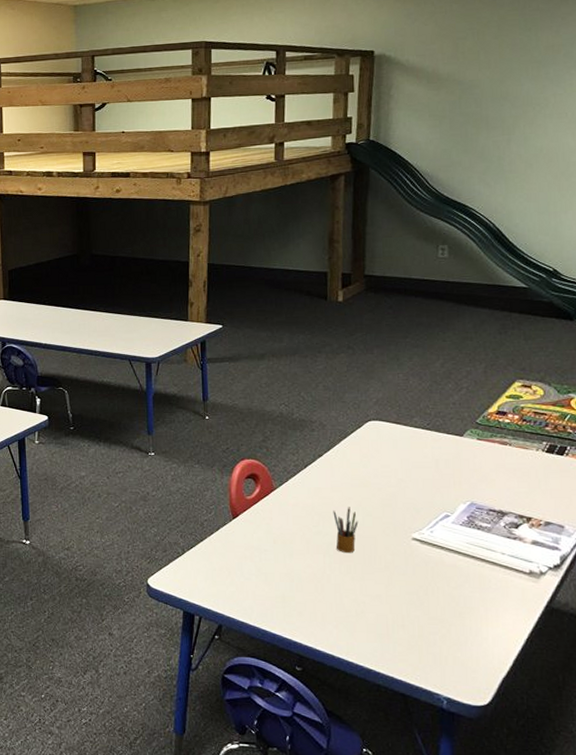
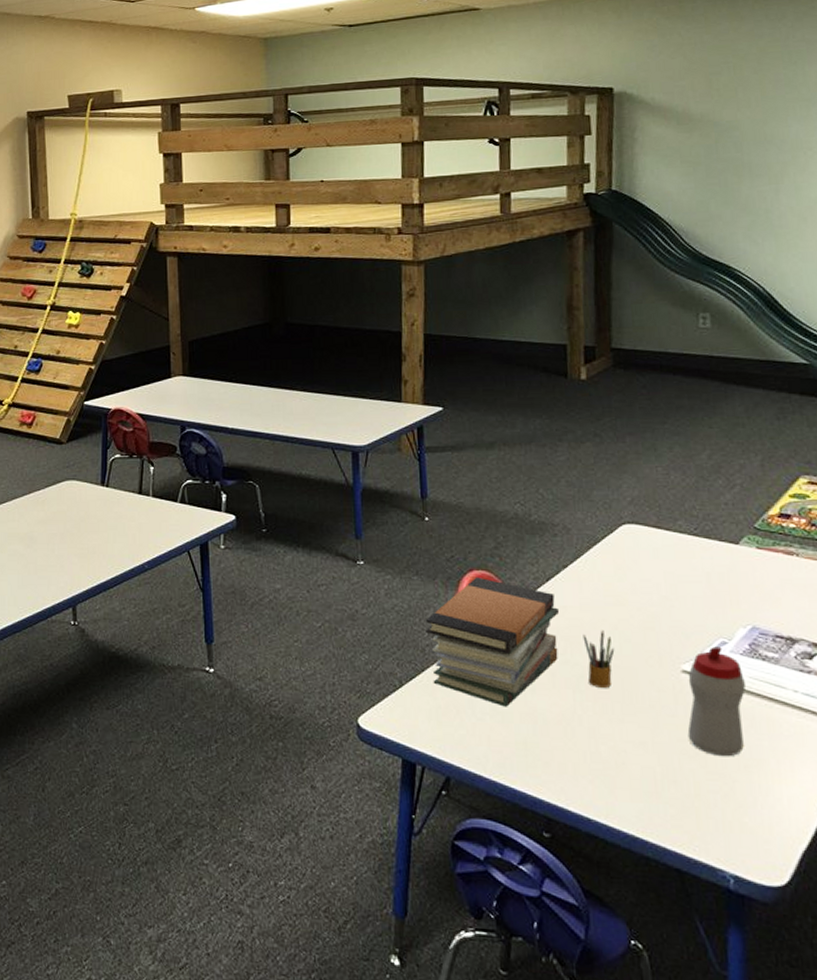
book stack: none [204,464,315,569] -> present [425,576,560,707]
sippy cup: none [415,519,463,606] -> present [687,646,746,757]

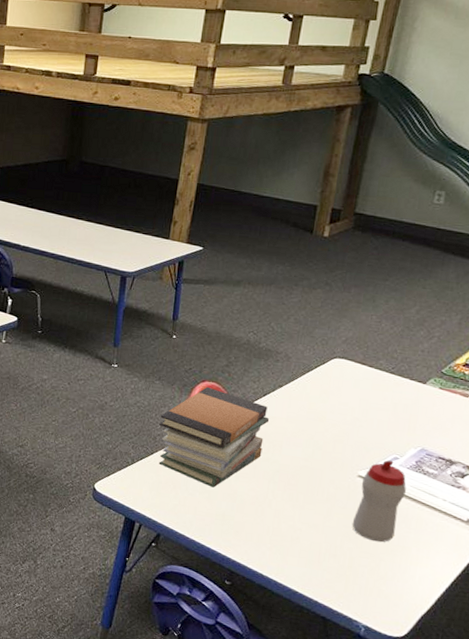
pencil box: present [583,630,615,688] -> none [282,438,308,482]

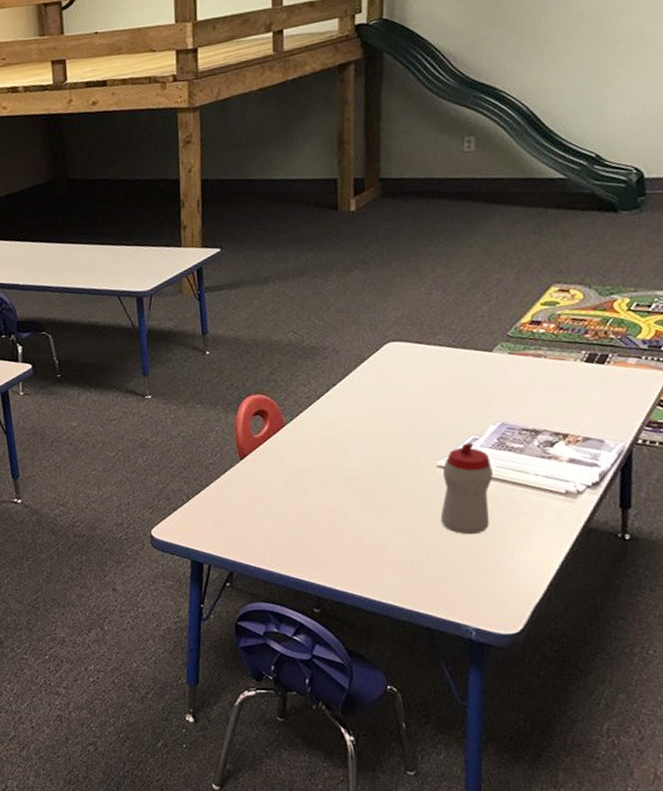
book stack: present [158,386,270,488] -> none [208,400,329,510]

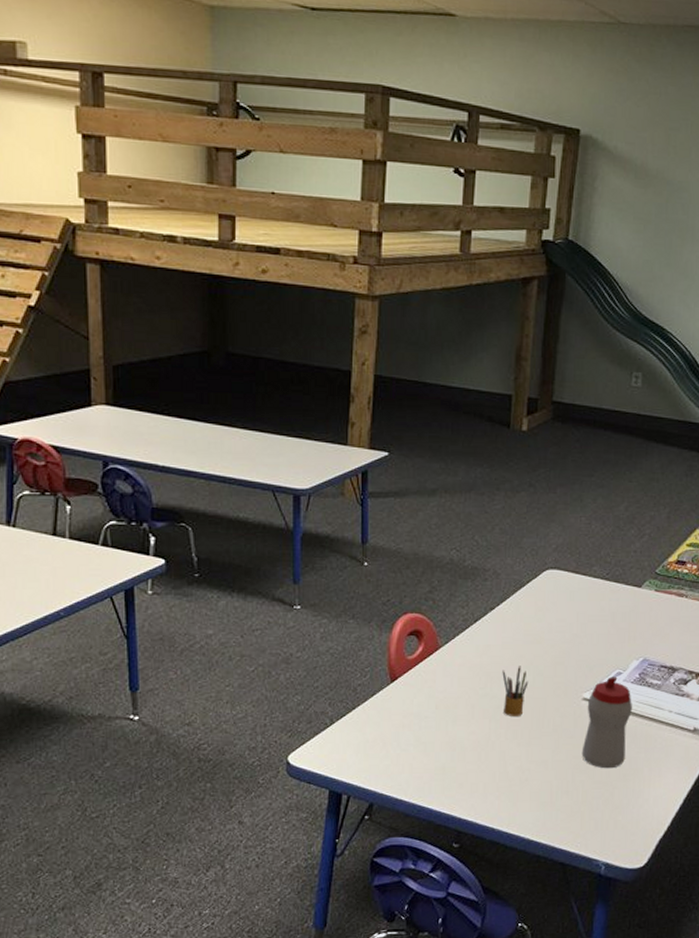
pencil box: none [350,437,378,487] -> present [502,666,529,716]

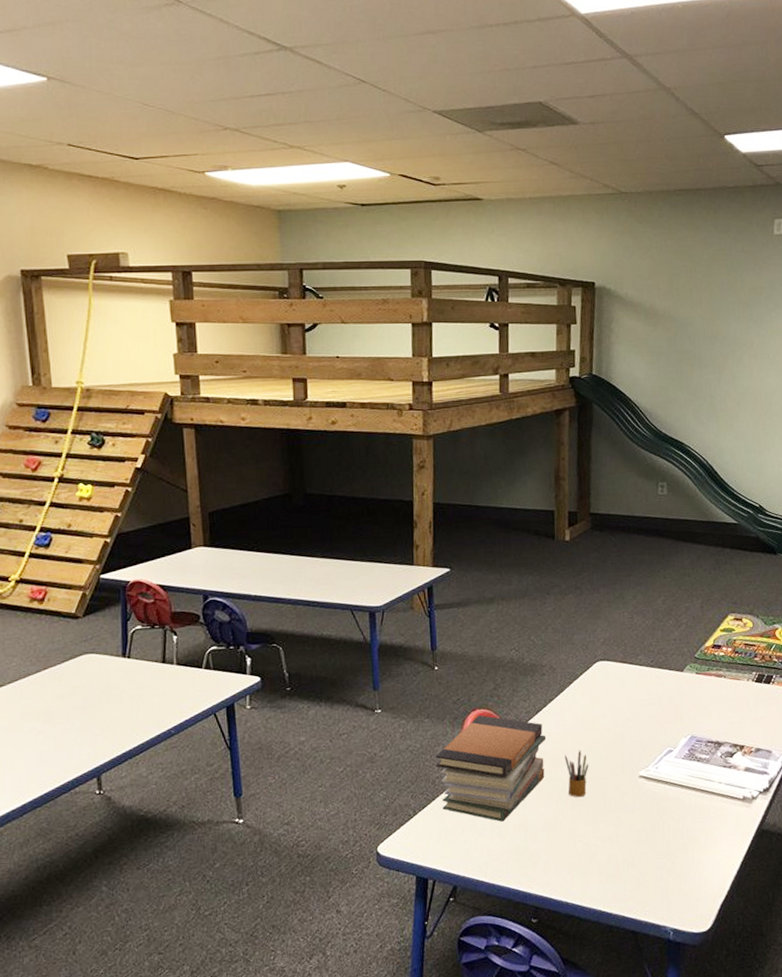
book stack: none [359,619,484,738] -> present [435,715,547,822]
sippy cup: present [581,677,632,769] -> none [642,754,685,840]

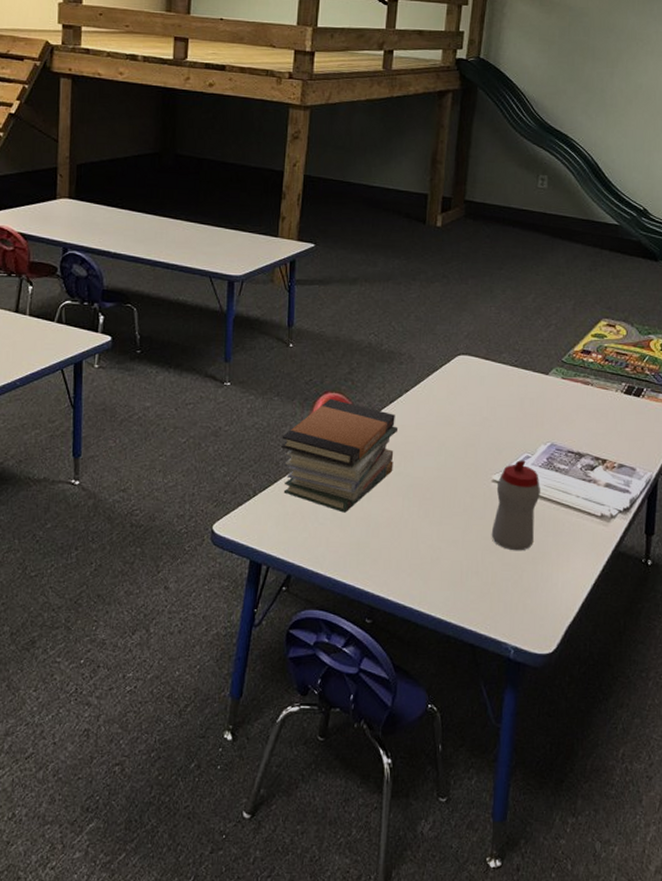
pencil box: present [564,750,589,797] -> none [415,446,441,495]
sippy cup: none [642,754,685,840] -> present [491,460,540,551]

